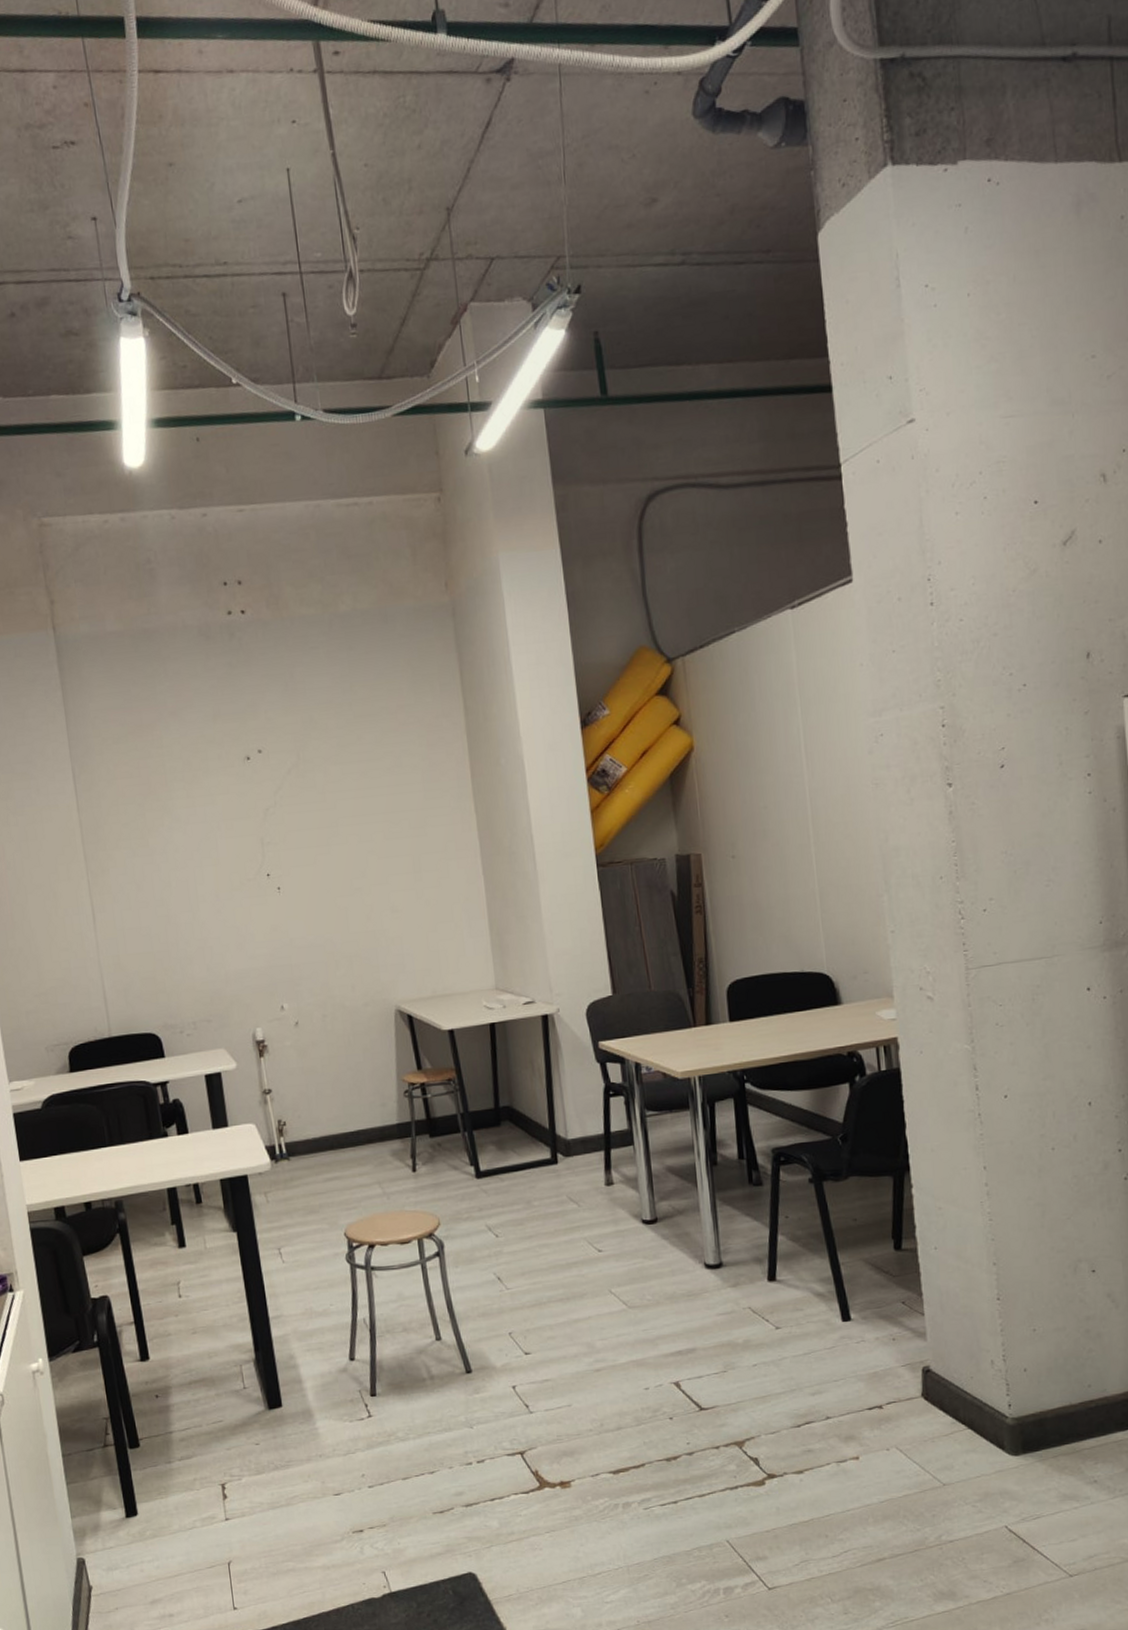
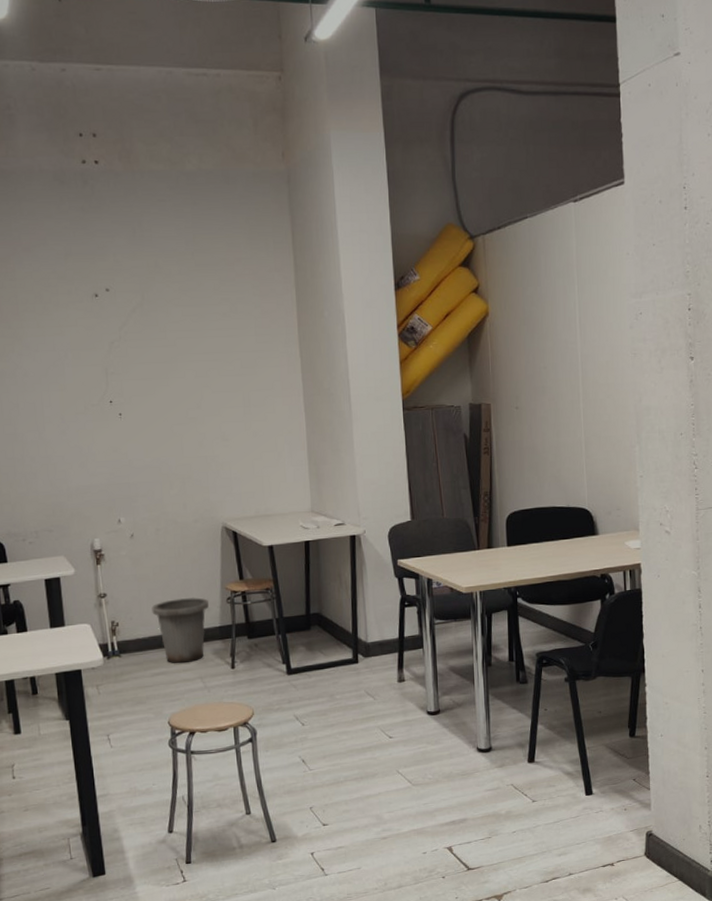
trash can: none [321,1090,385,1167] -> present [151,597,209,664]

